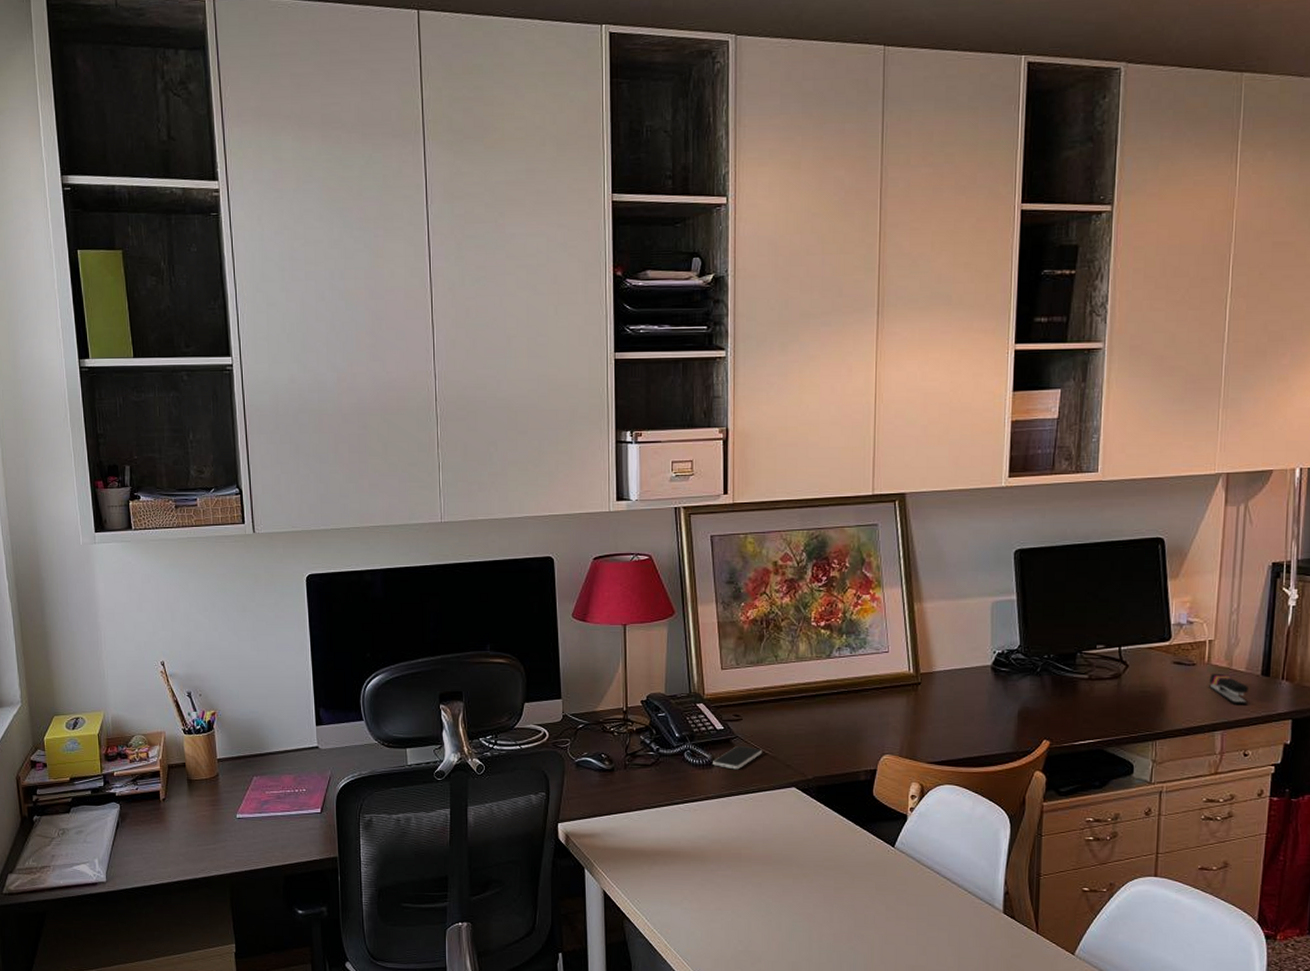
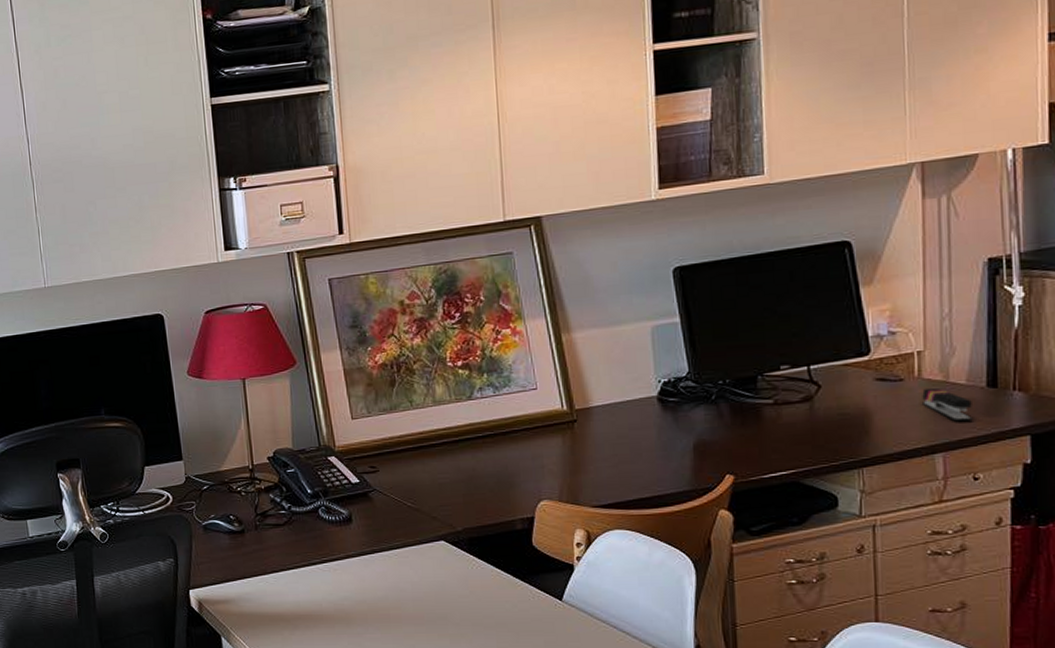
smartphone: present [713,745,763,770] -> none [350,498,405,525]

